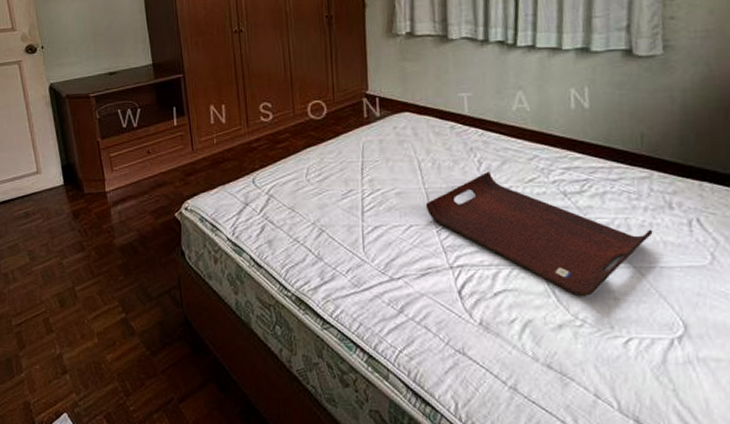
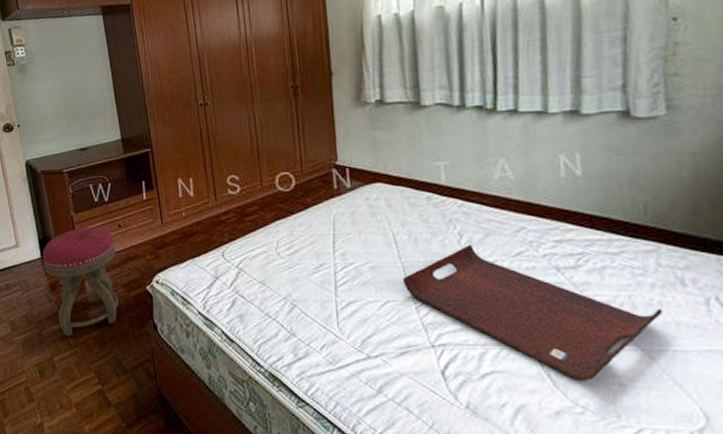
stool: none [65,153,145,265] -> present [42,227,119,337]

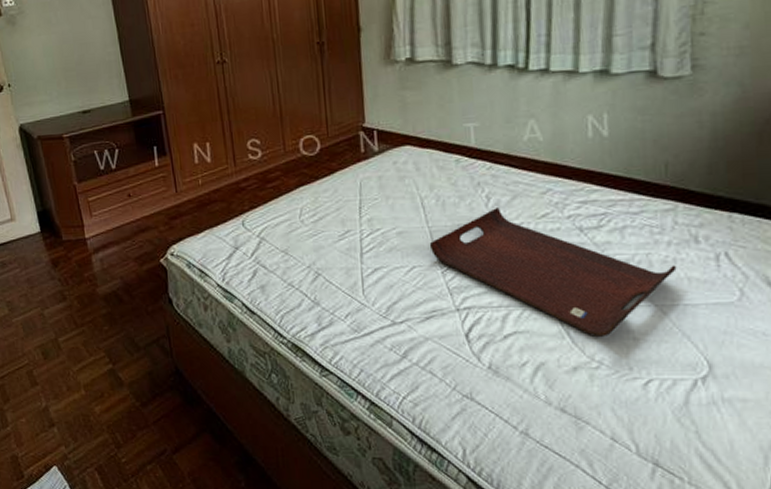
stool: present [42,227,119,337] -> none [41,197,130,316]

